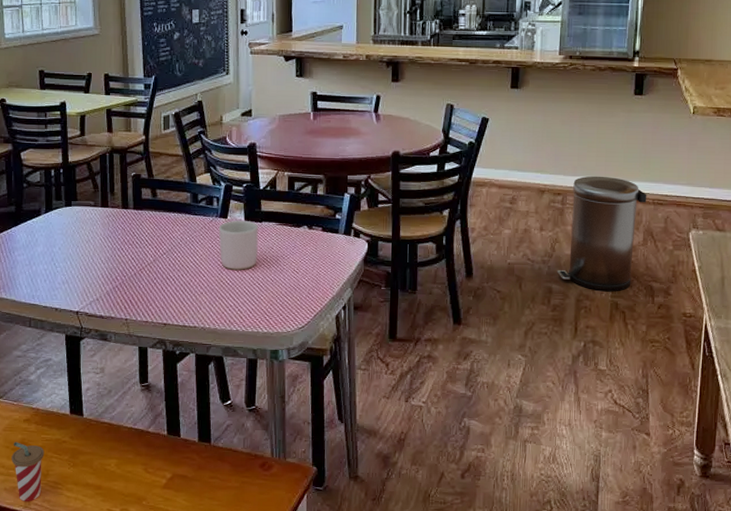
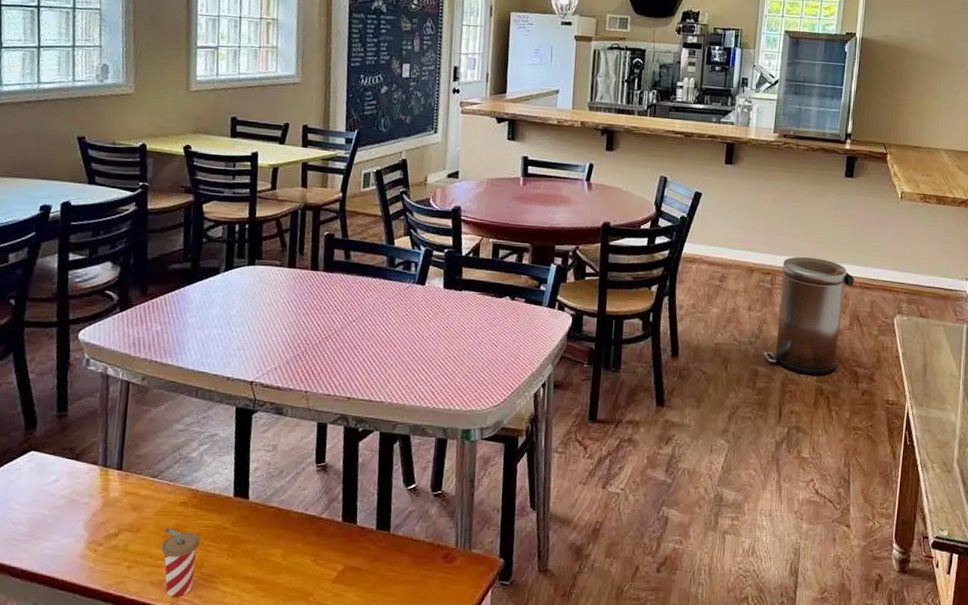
mug: present [218,220,258,270] -> none [414,287,458,342]

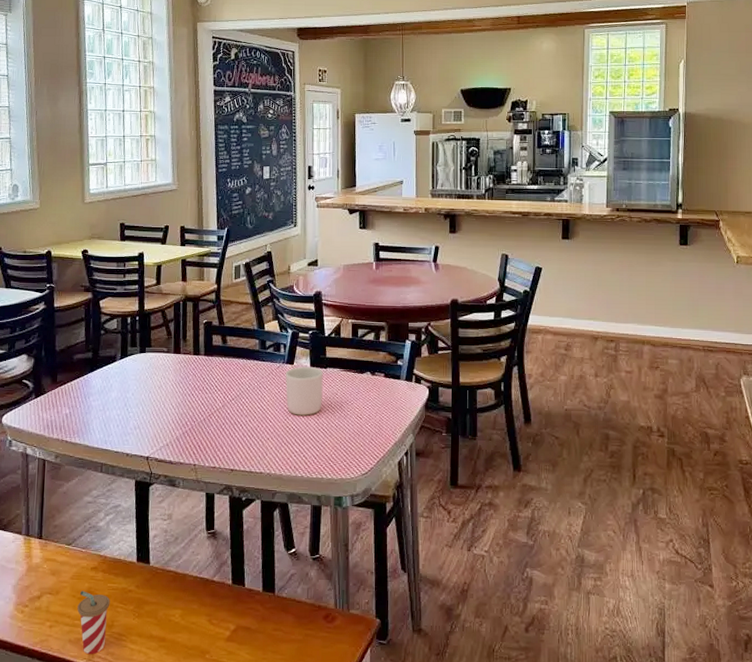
mug: none [414,287,458,342] -> present [285,366,323,416]
pedal bin: present [763,256,855,377] -> none [613,323,697,439]

